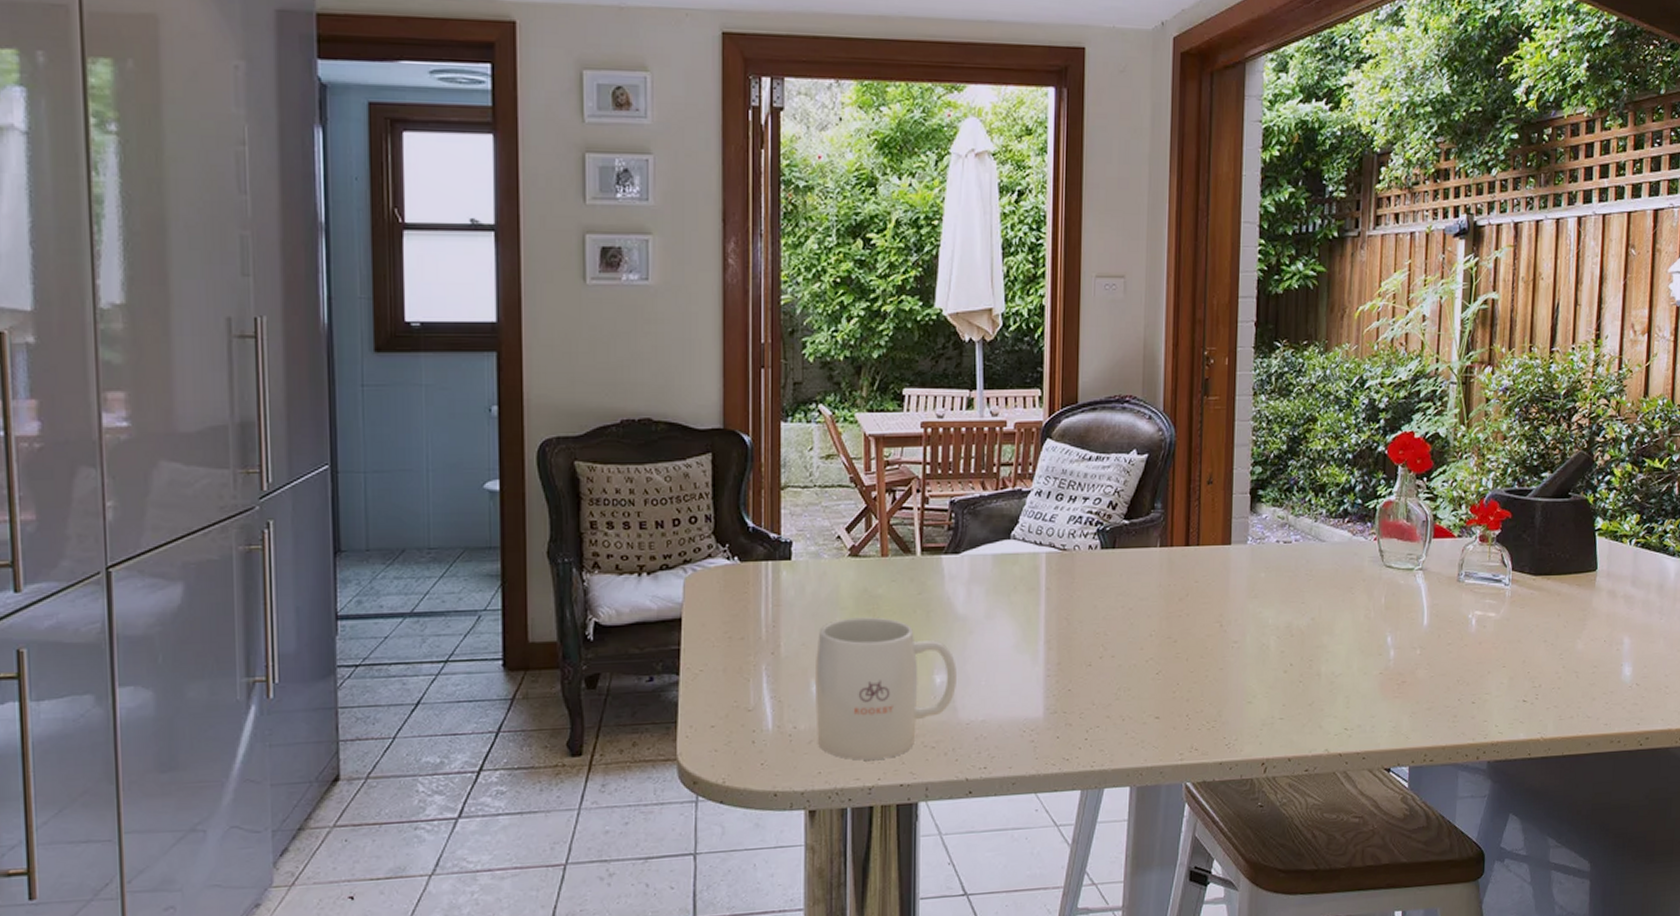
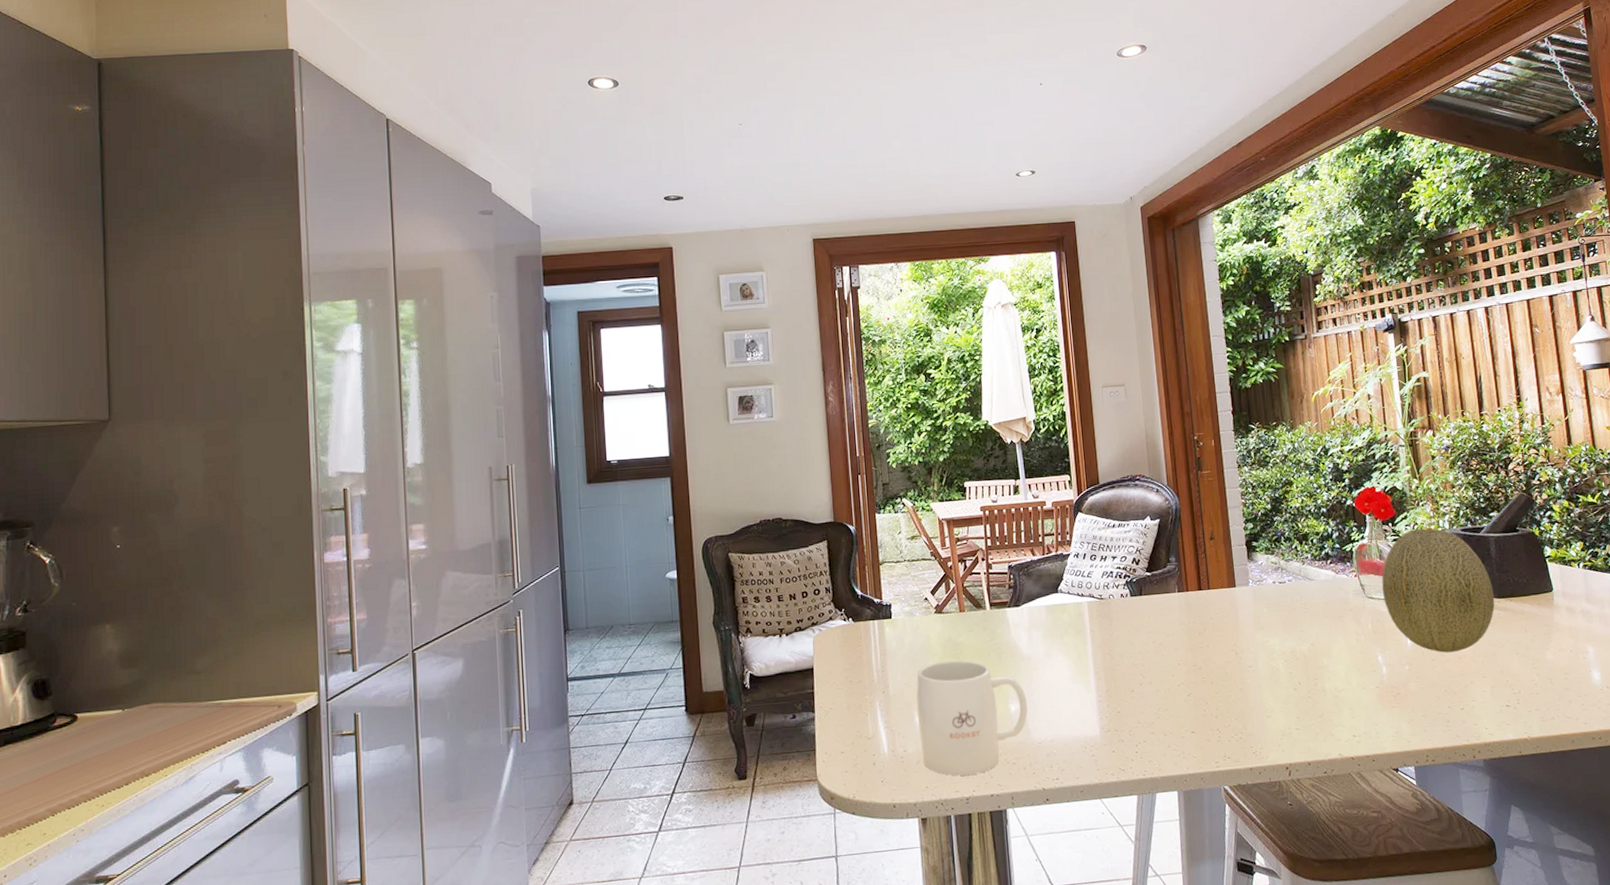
fruit: none [1403,485,1531,636] -> present [1381,527,1495,653]

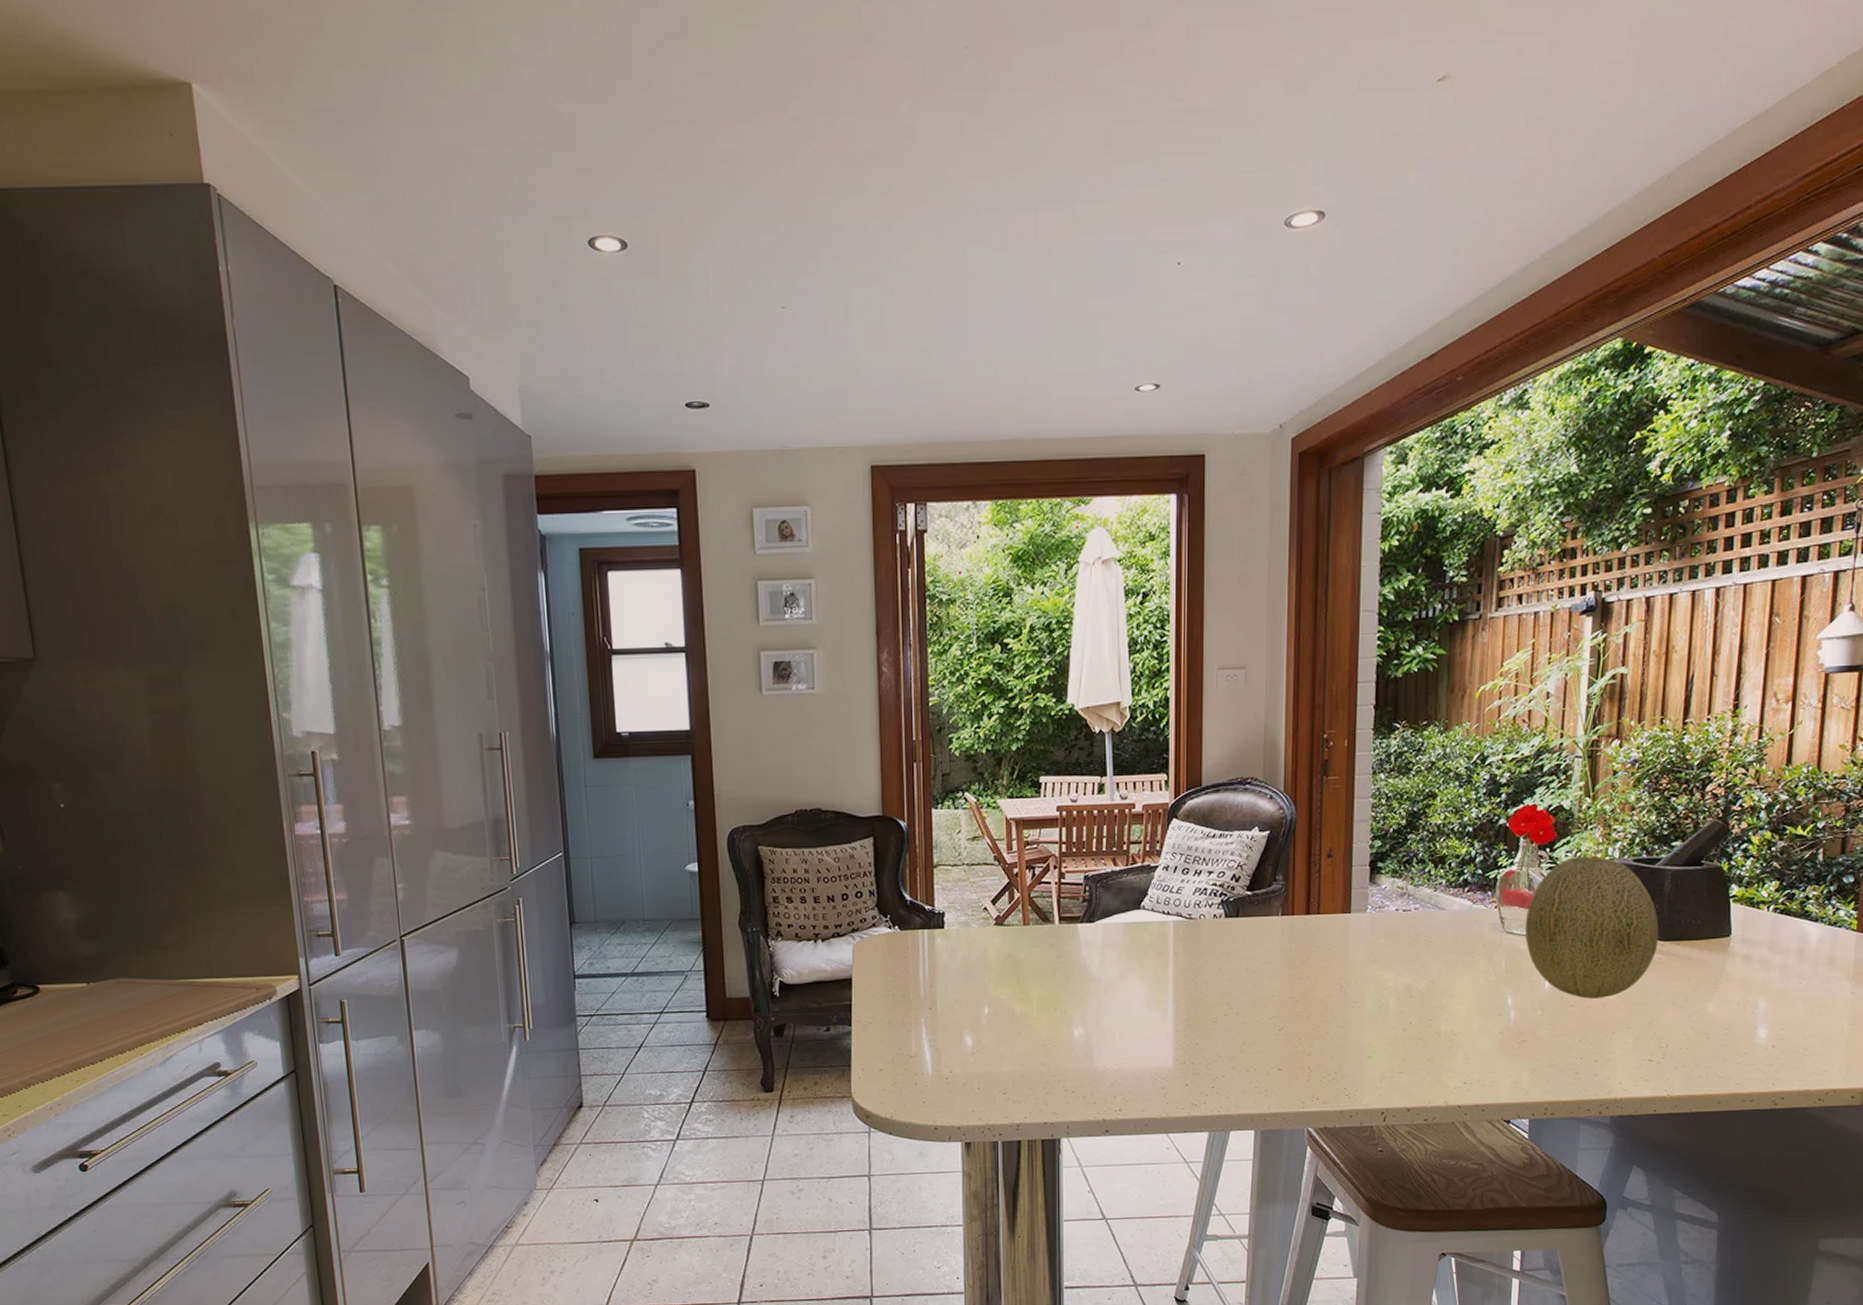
mug: present [916,660,1028,776] -> none [967,978,1093,1101]

